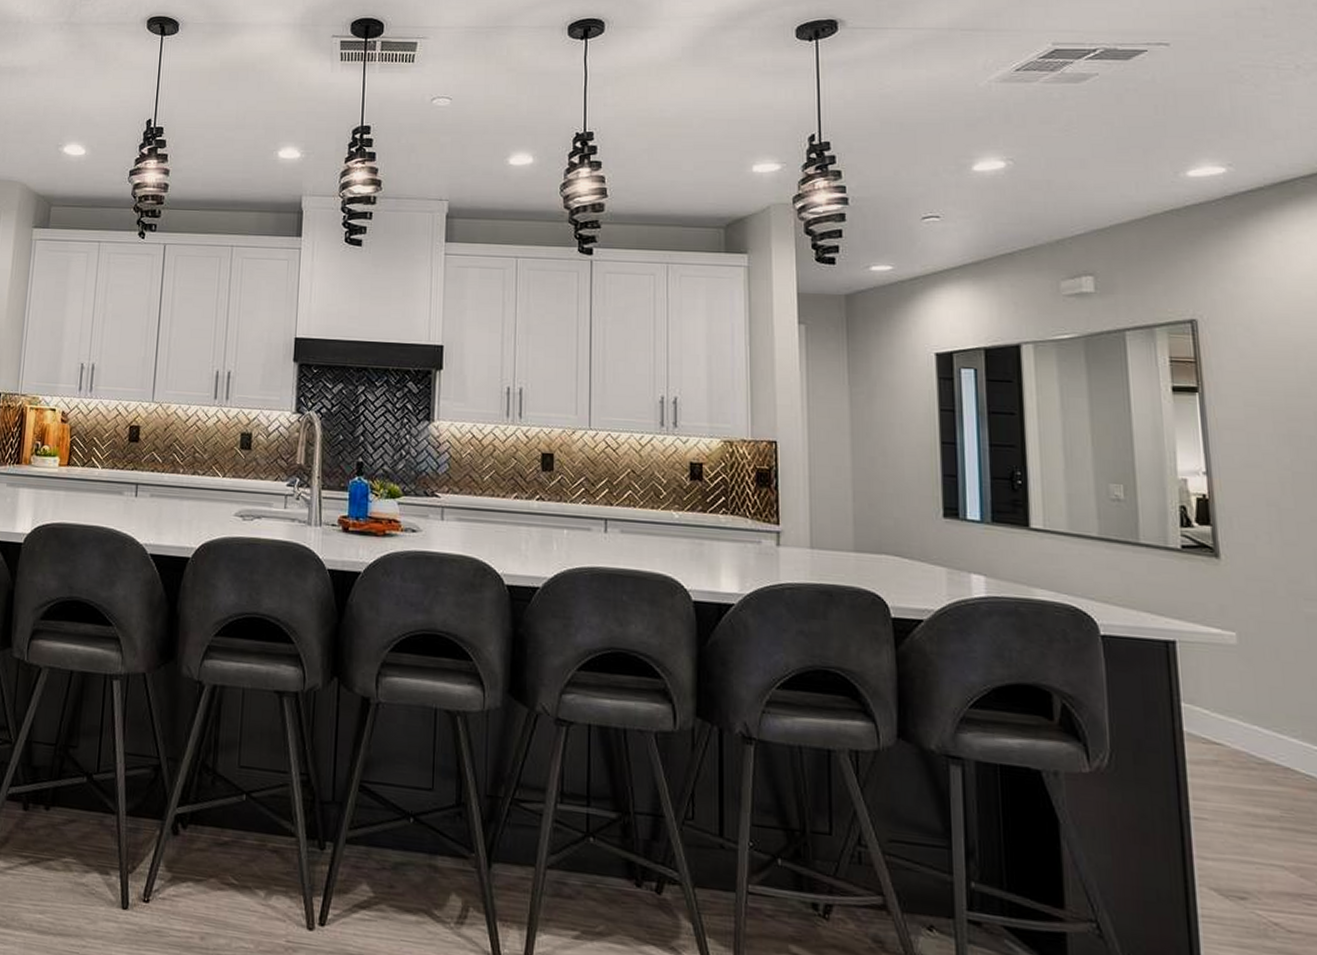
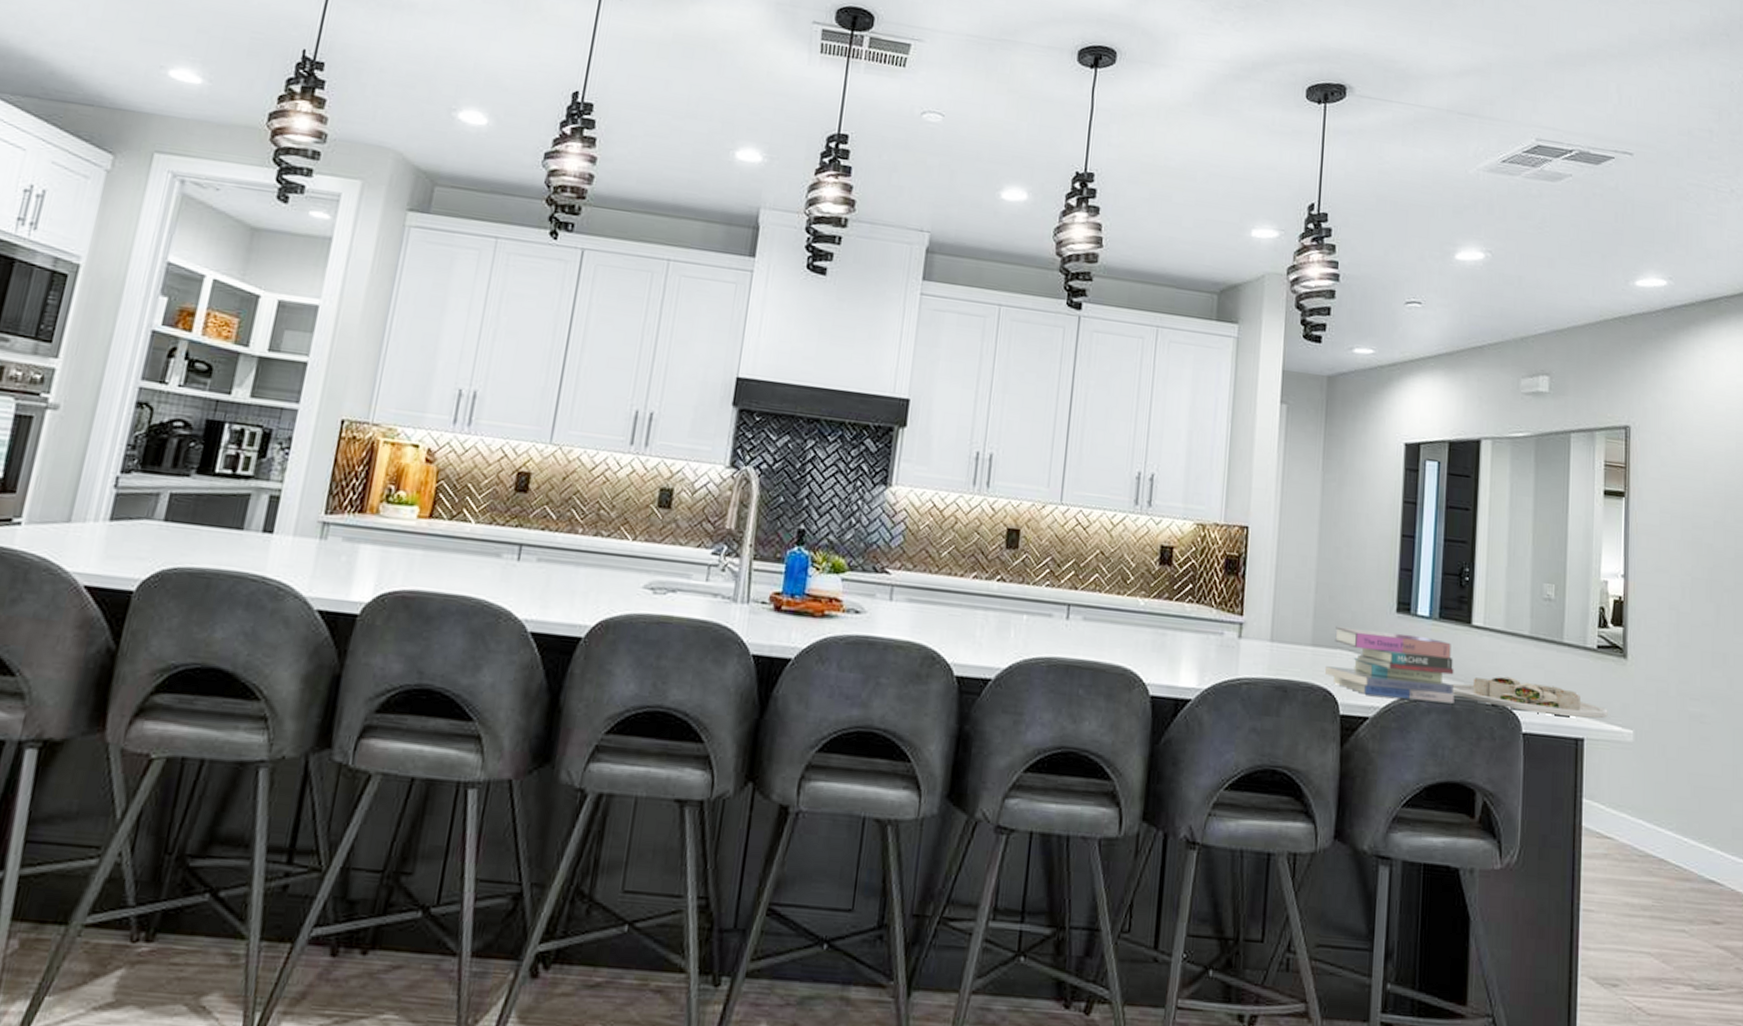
books: none [872,532,1018,606] -> present [1325,626,1455,704]
platter: none [1012,578,1203,621] -> present [1451,676,1608,719]

